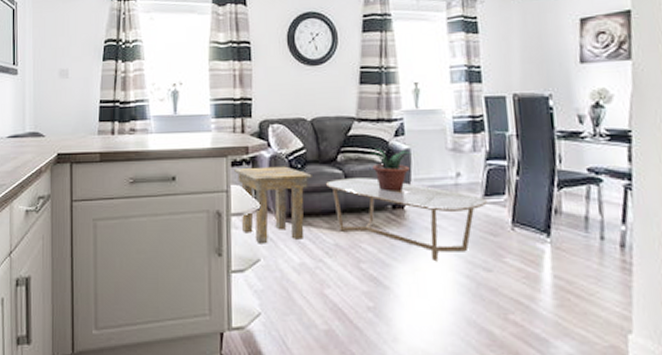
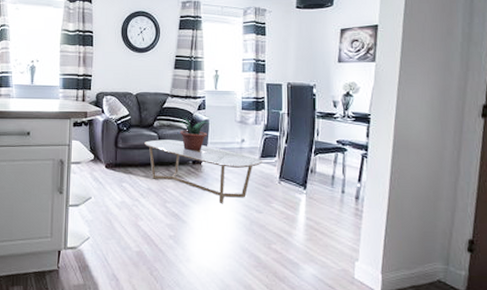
side table: present [235,166,312,244] -> none [76,128,134,186]

